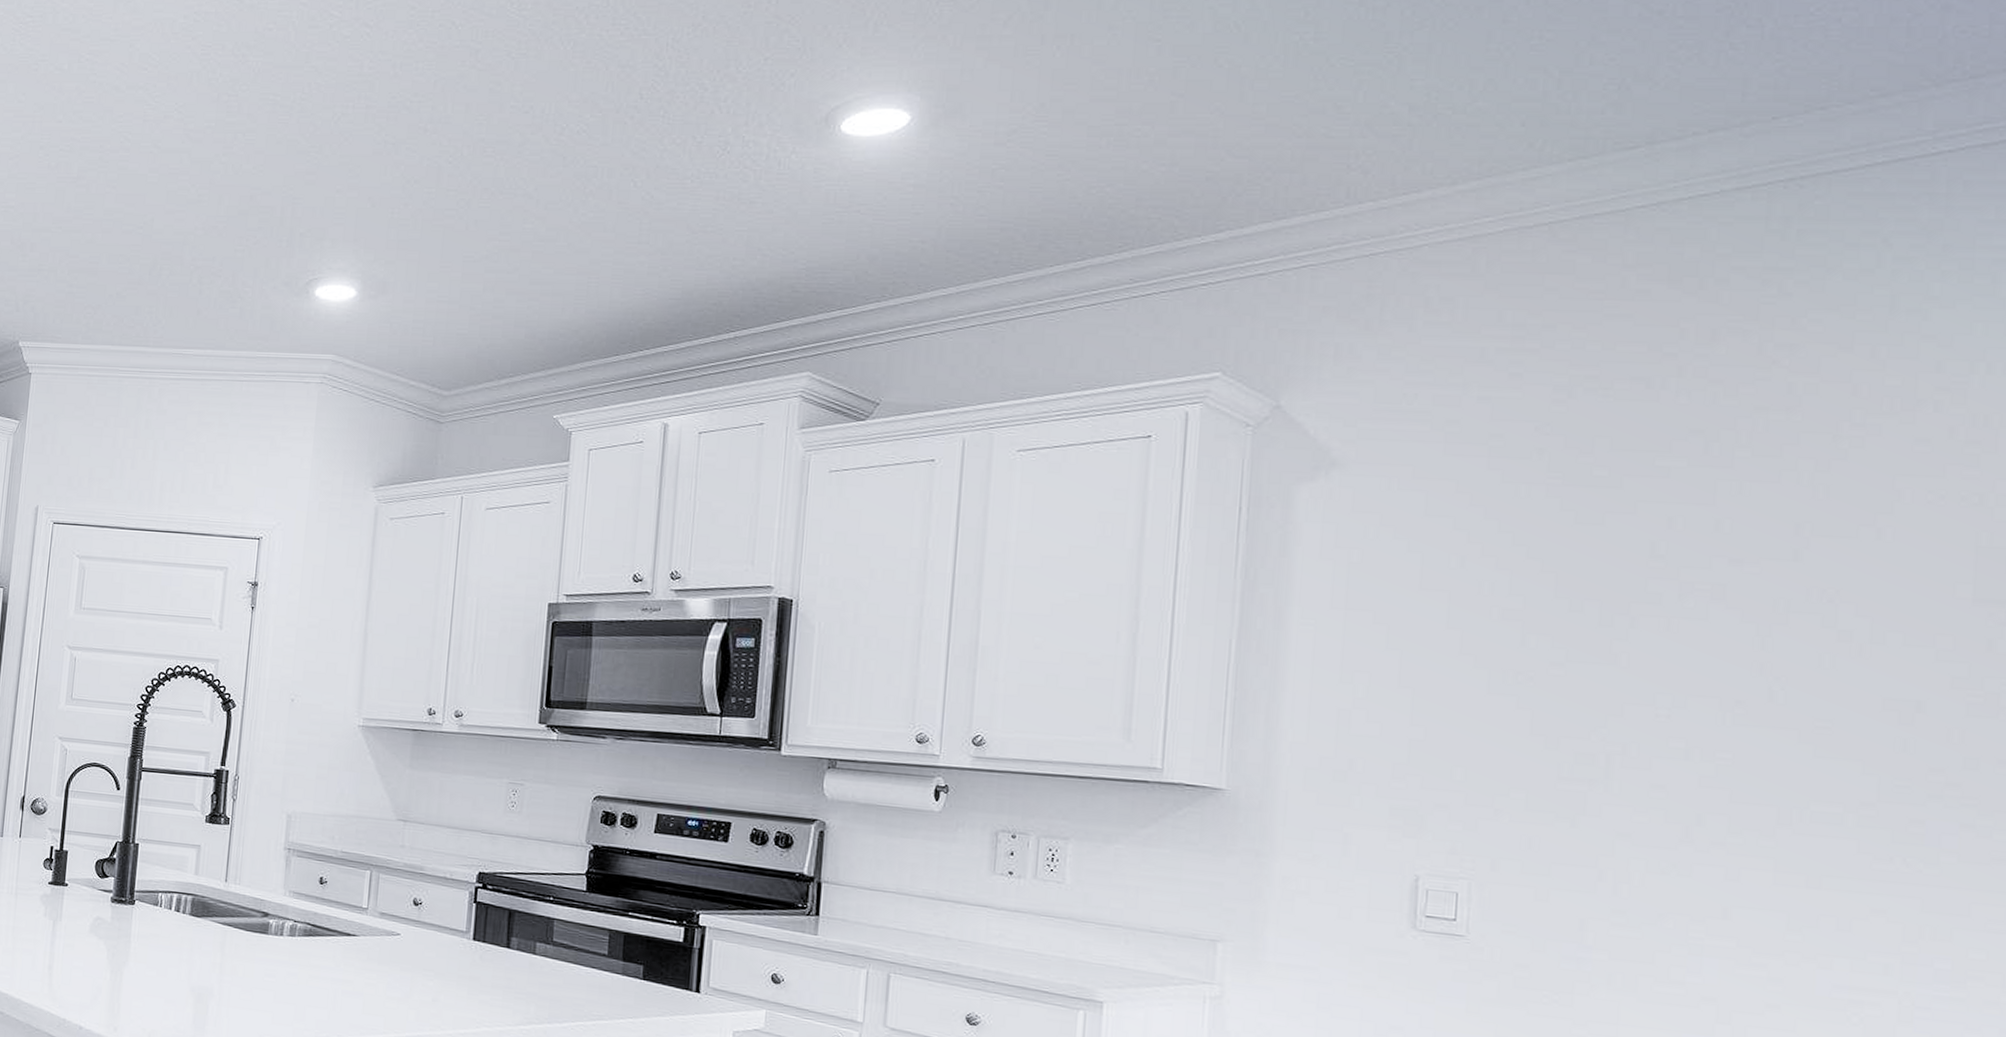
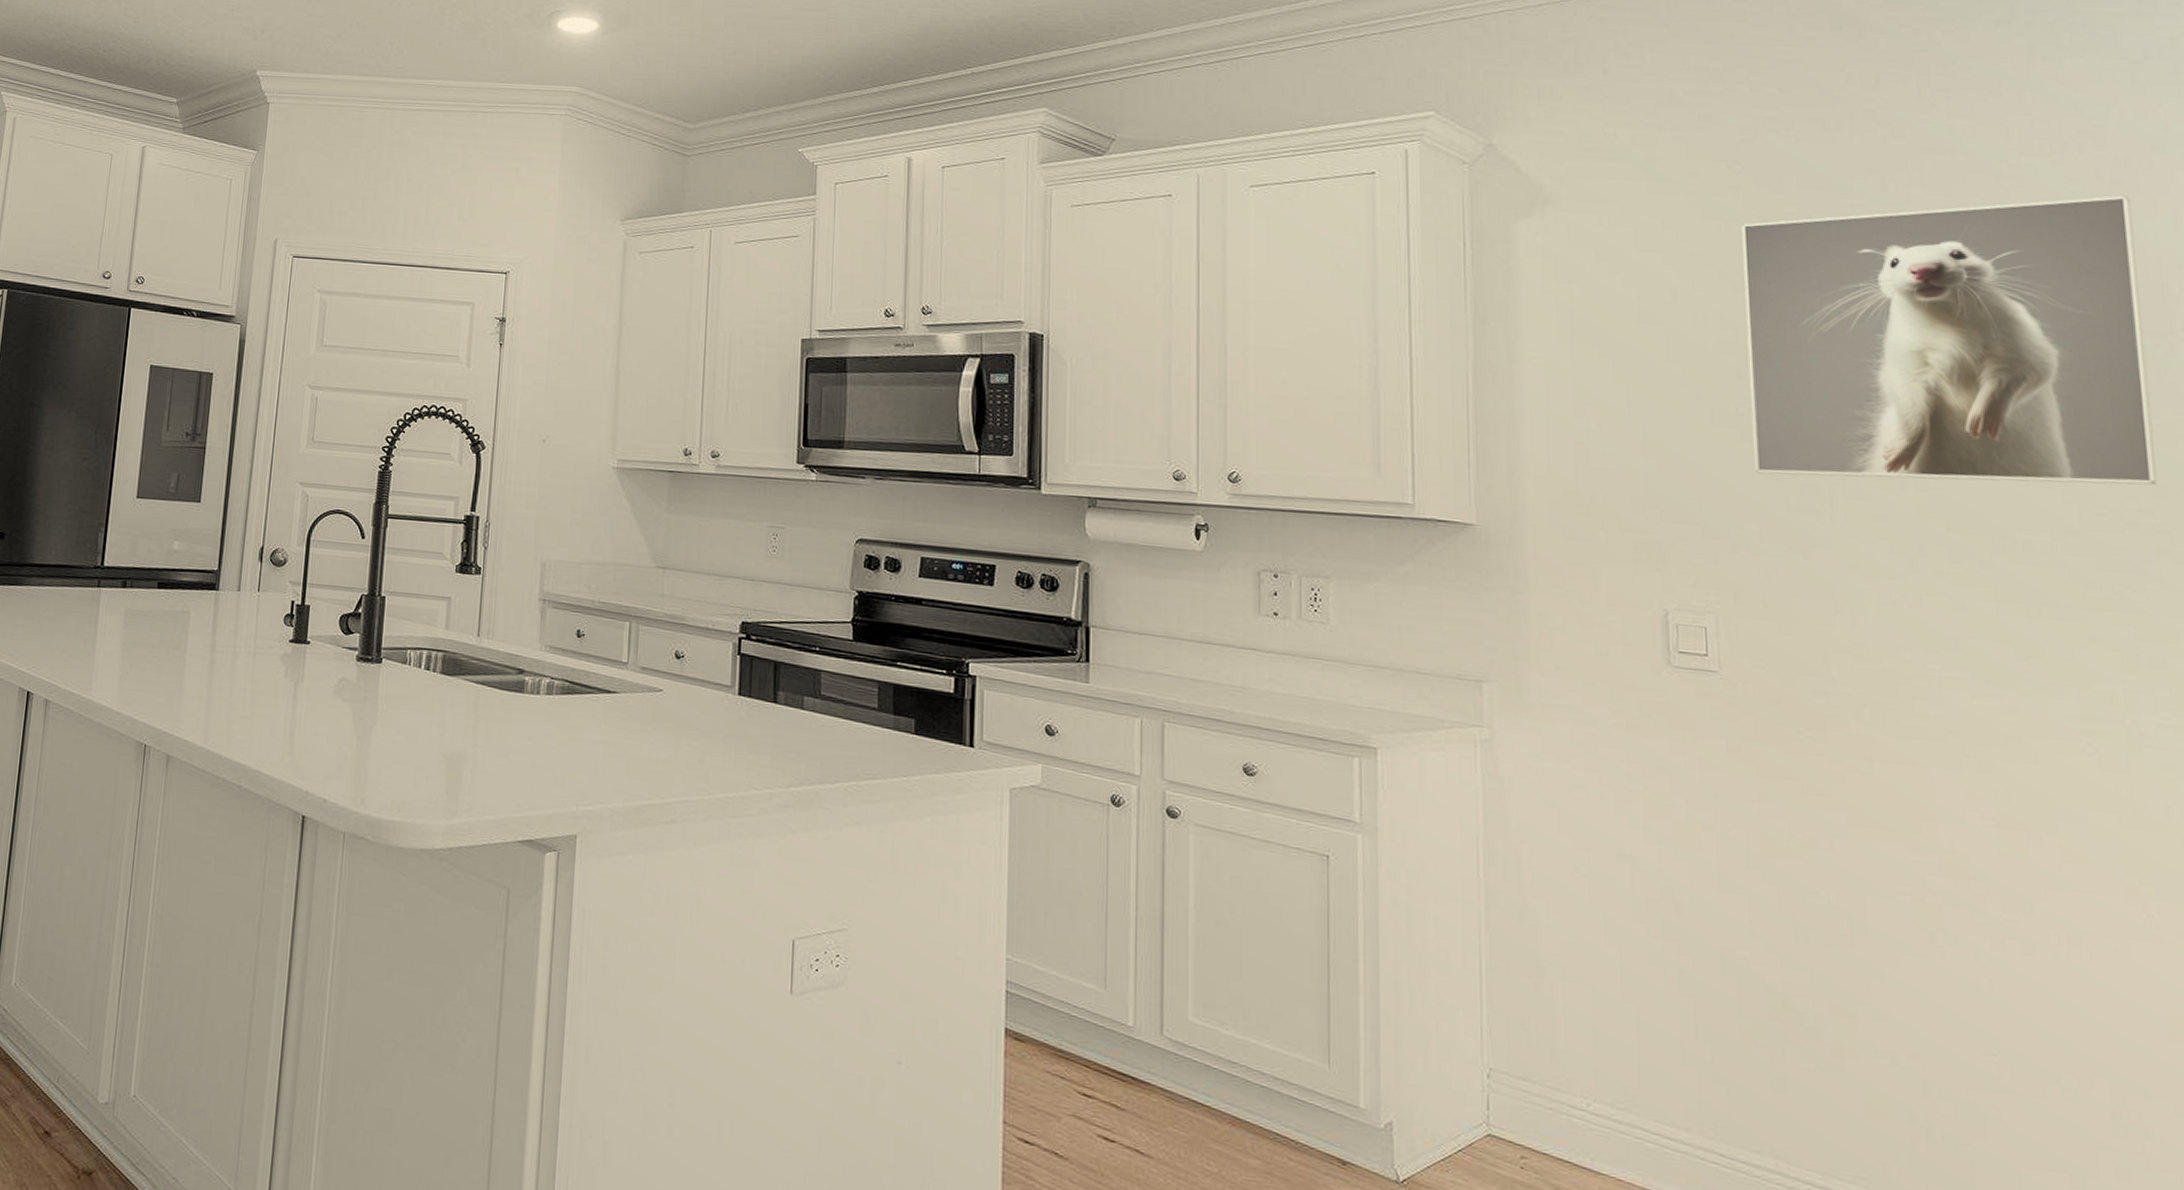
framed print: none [1527,456,1985,758] -> present [1742,195,2157,486]

